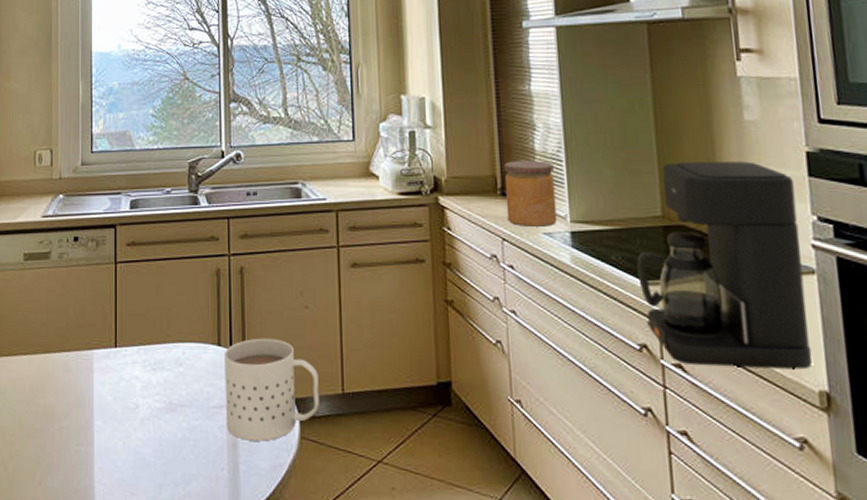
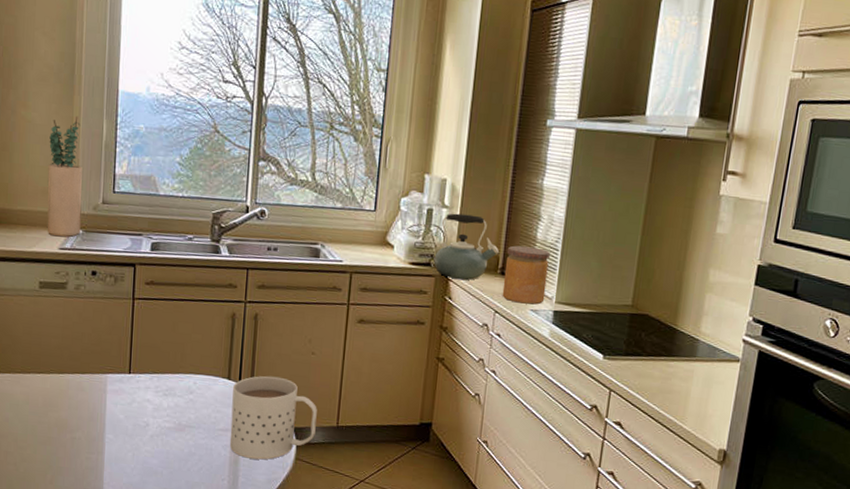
vase: none [29,82,62,204] -> present [47,117,83,237]
kettle: none [424,132,496,205] -> present [433,213,500,280]
coffee maker: present [637,161,813,370] -> none [600,262,742,433]

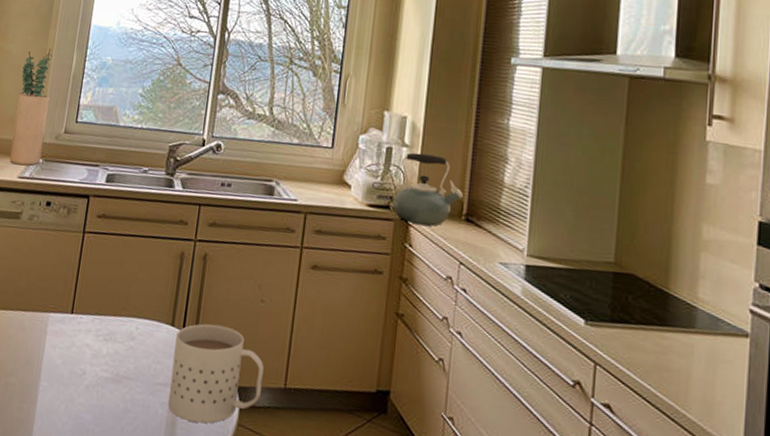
jar: present [502,245,550,305] -> none [467,189,519,257]

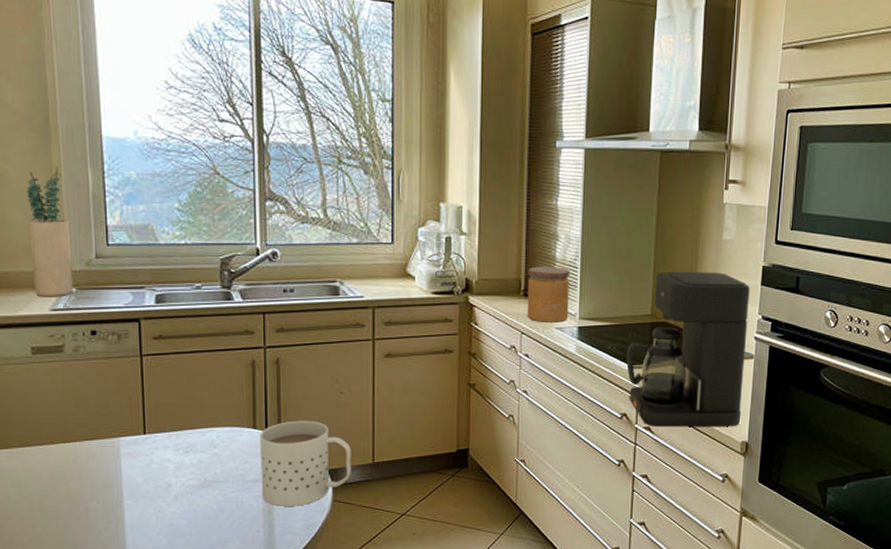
kettle: present [393,152,464,226] -> none [456,239,521,304]
jar: none [467,189,519,257] -> present [527,266,570,323]
coffee maker: none [582,214,742,426] -> present [626,271,750,428]

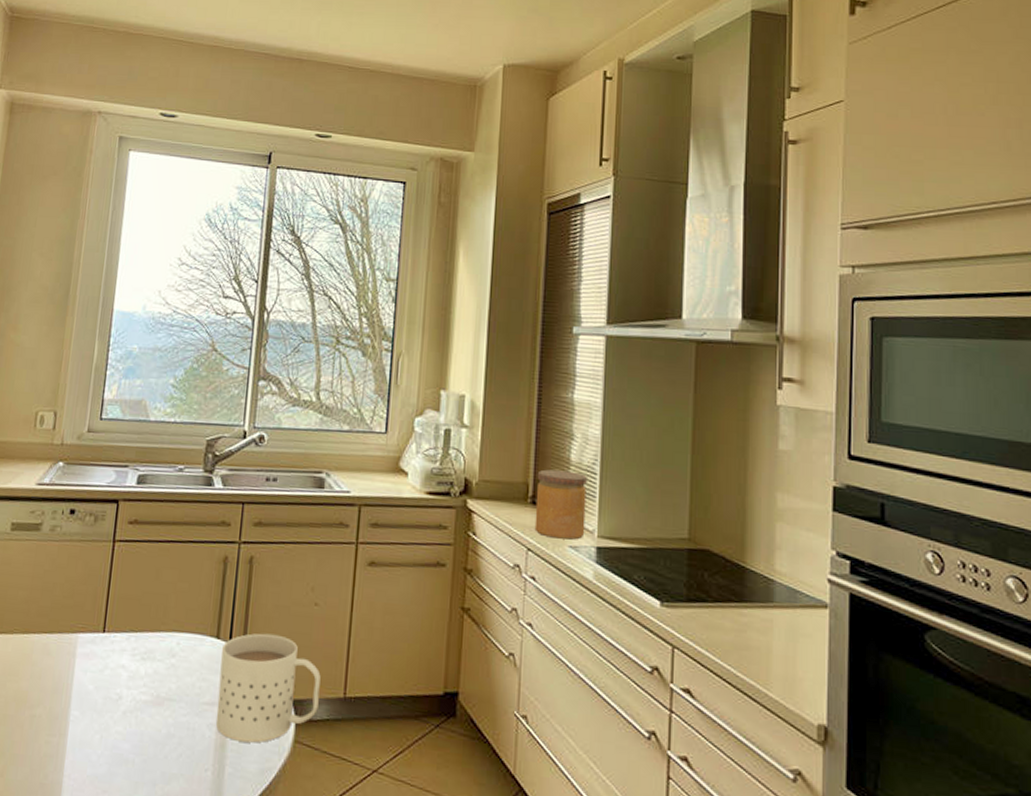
vase: present [27,167,74,297] -> none [26,339,71,471]
coffee maker: present [626,271,750,428] -> none [658,485,817,703]

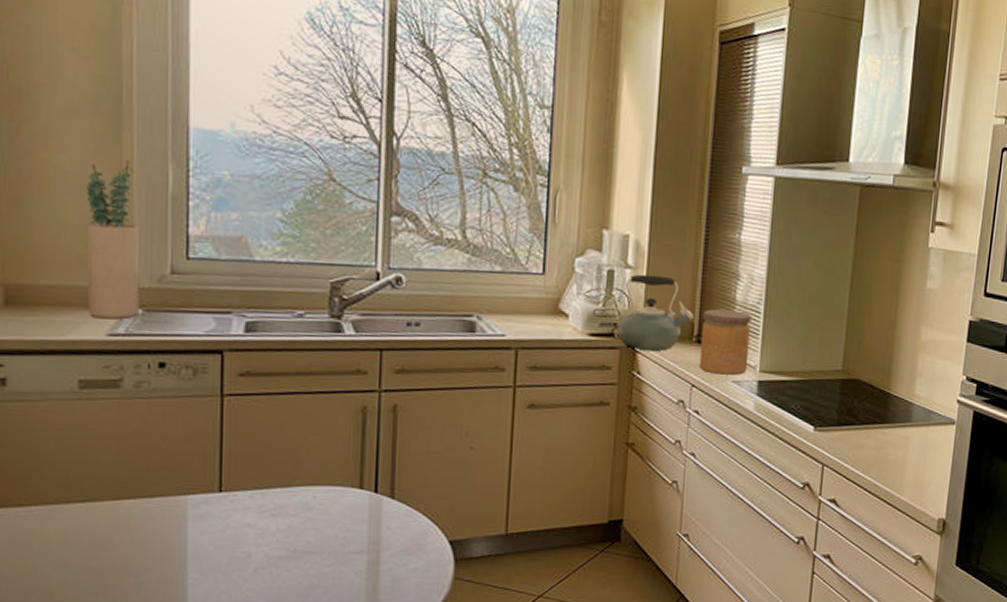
vase: none [26,339,71,471] -> present [86,160,140,320]
mug: present [216,633,321,743] -> none [365,480,480,584]
kettle: none [453,433,529,511] -> present [617,274,695,351]

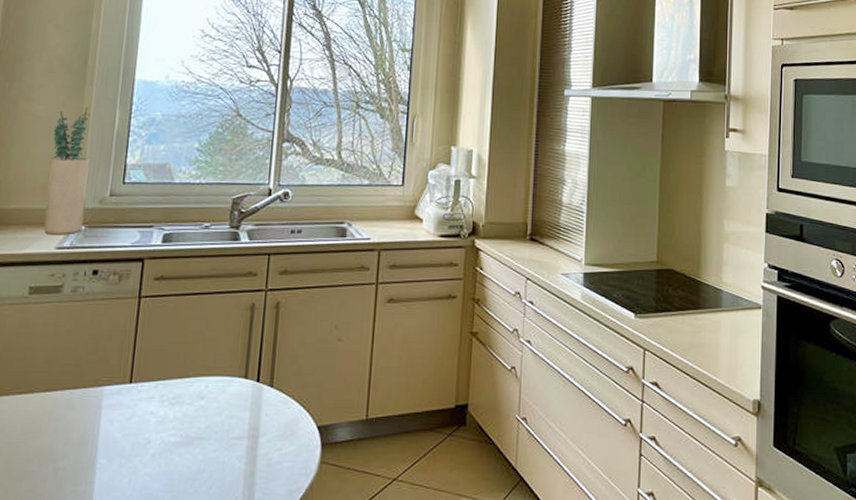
kettle: present [617,274,695,351] -> none [463,183,528,248]
jar: present [699,309,751,375] -> none [532,210,576,268]

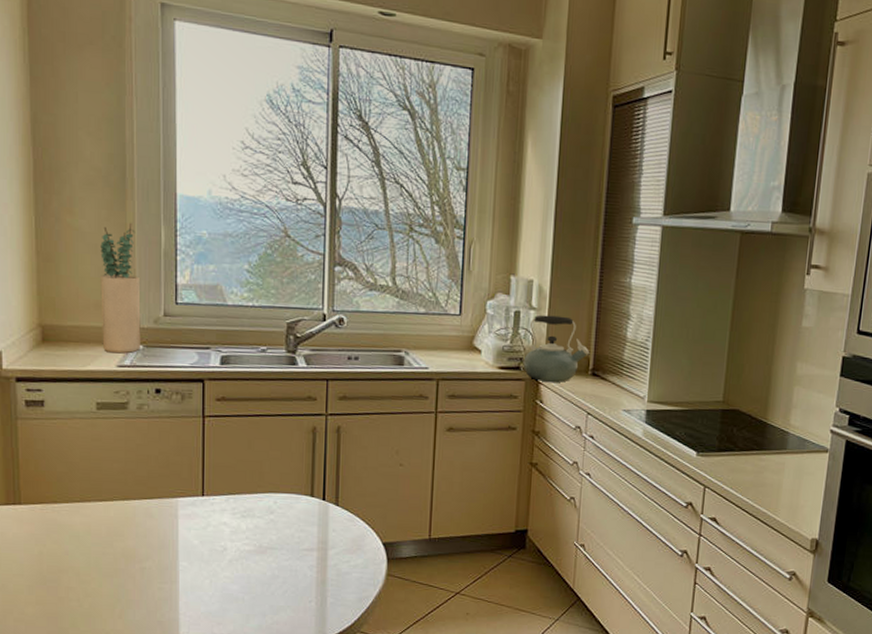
kettle: none [463,183,528,248] -> present [523,315,590,382]

